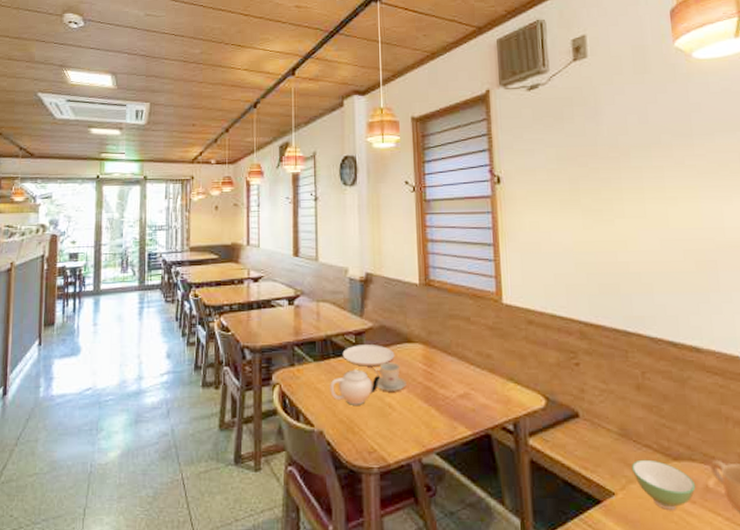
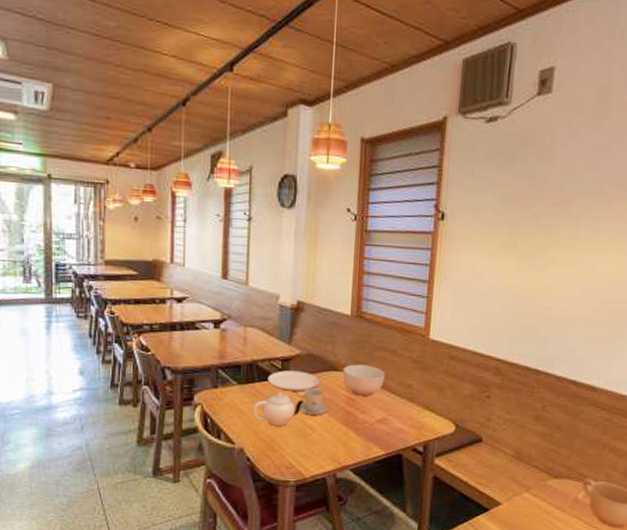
bowl: none [417,334,462,369] -> present [342,364,386,396]
bowl: present [631,459,696,510] -> none [518,477,568,516]

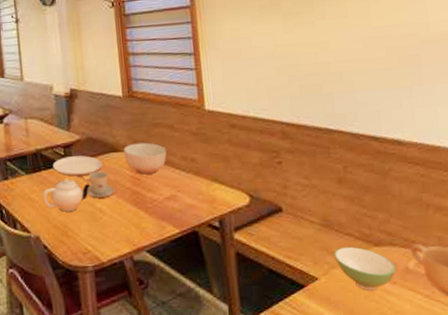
bowl: none [518,477,568,516] -> present [333,246,397,291]

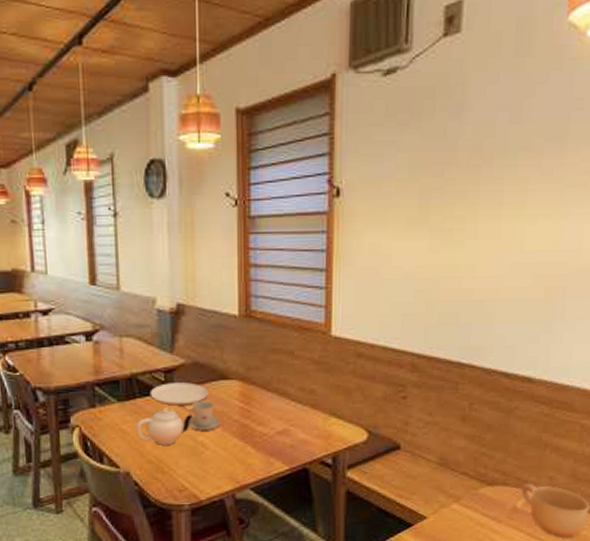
bowl: present [123,142,167,175] -> none [234,370,284,406]
bowl: present [333,246,397,291] -> none [445,485,505,529]

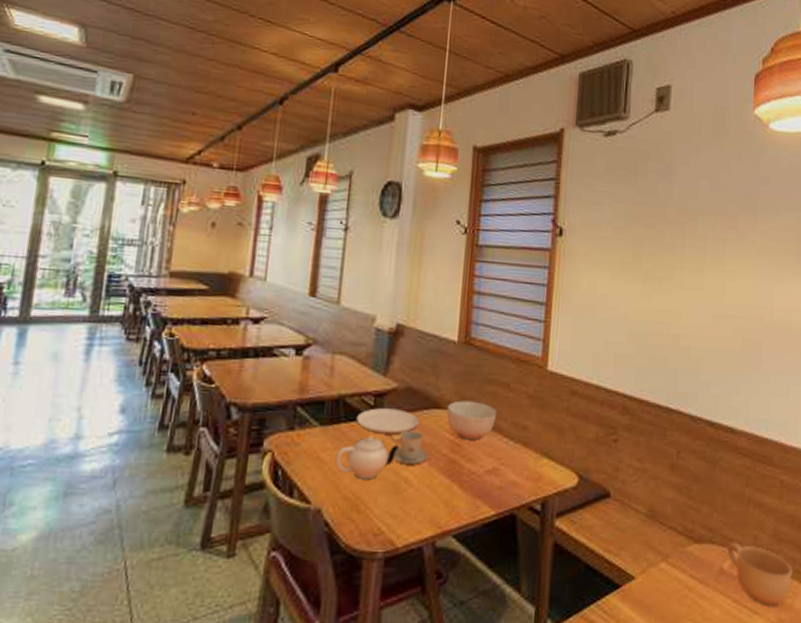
bowl: none [234,370,284,406] -> present [446,400,498,440]

